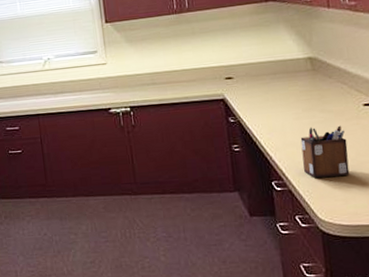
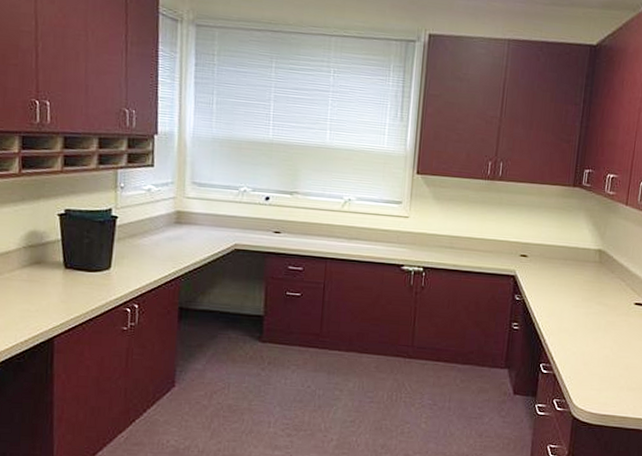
desk organizer: present [300,125,350,178] -> none [571,316,613,367]

